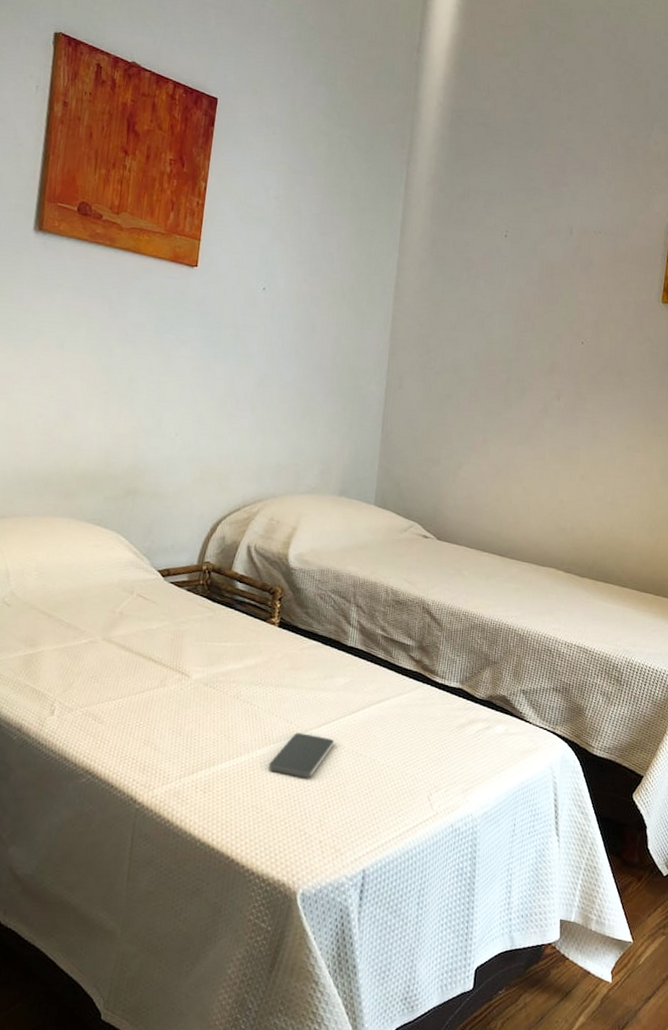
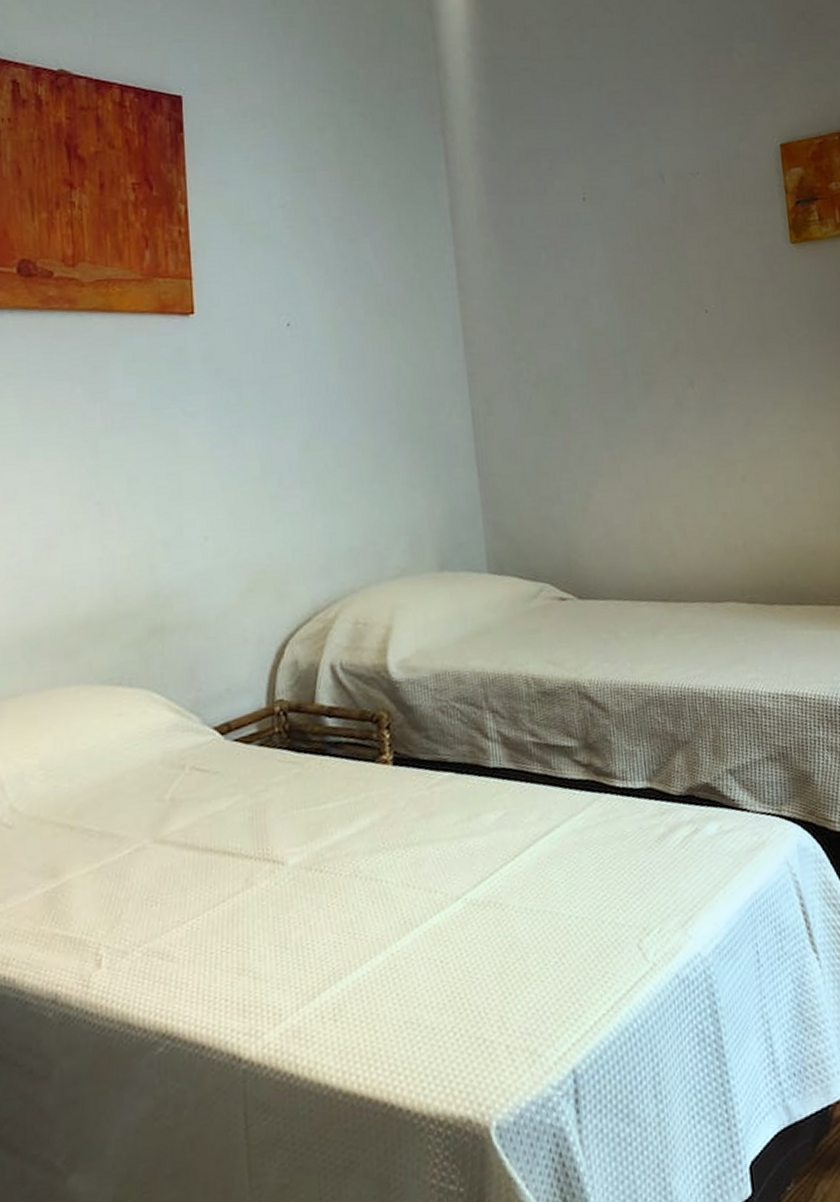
smartphone: present [268,733,335,778] -> none [415,899,499,966]

